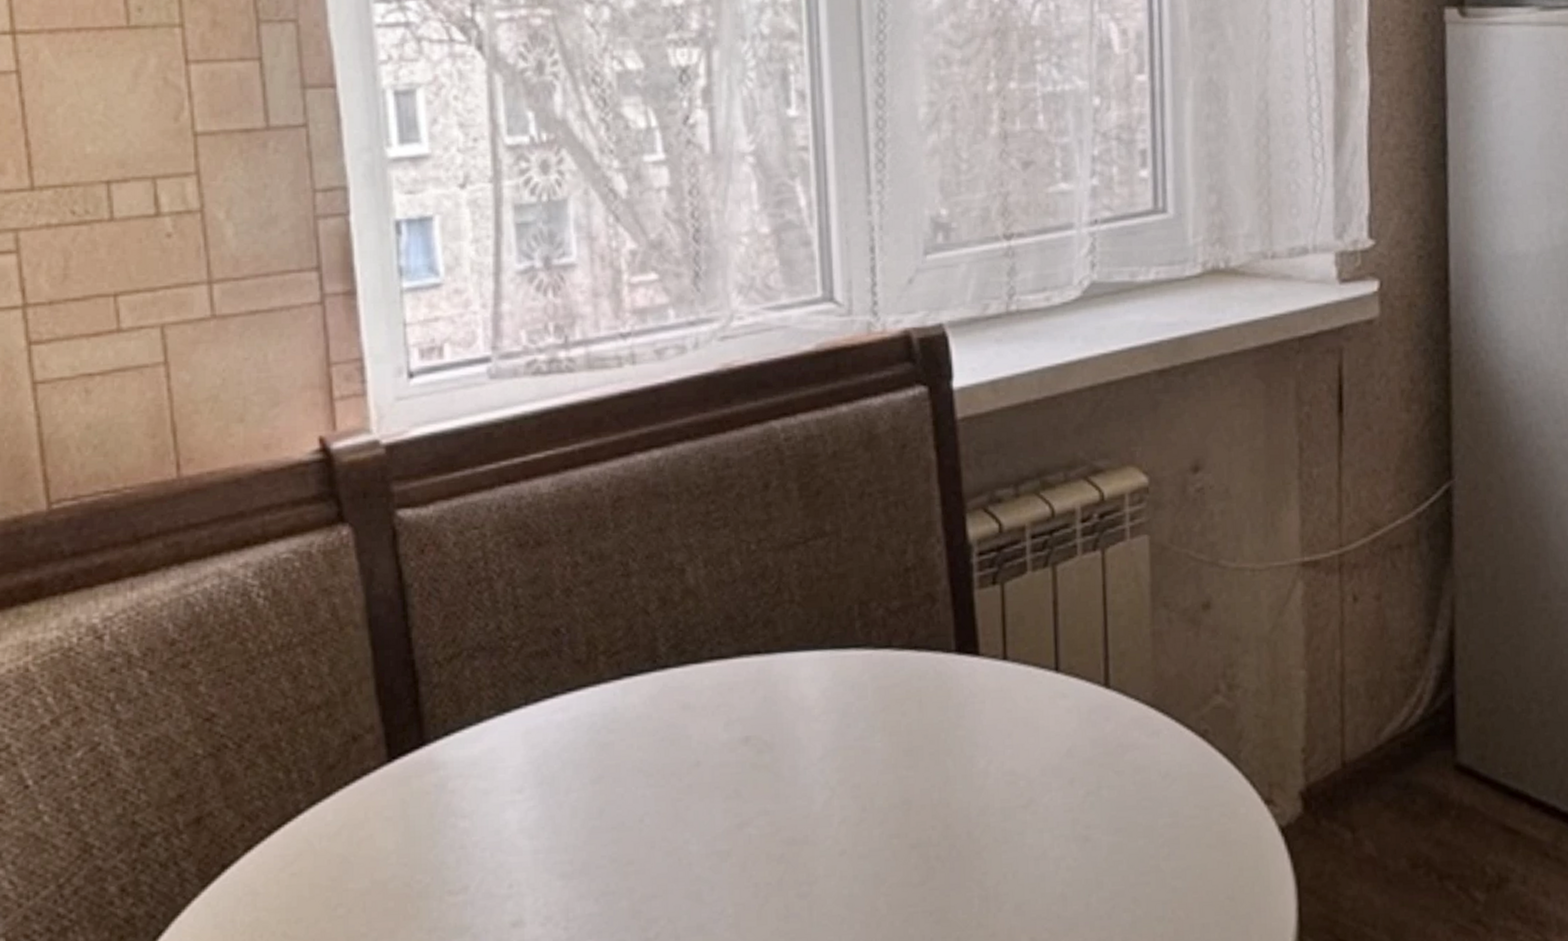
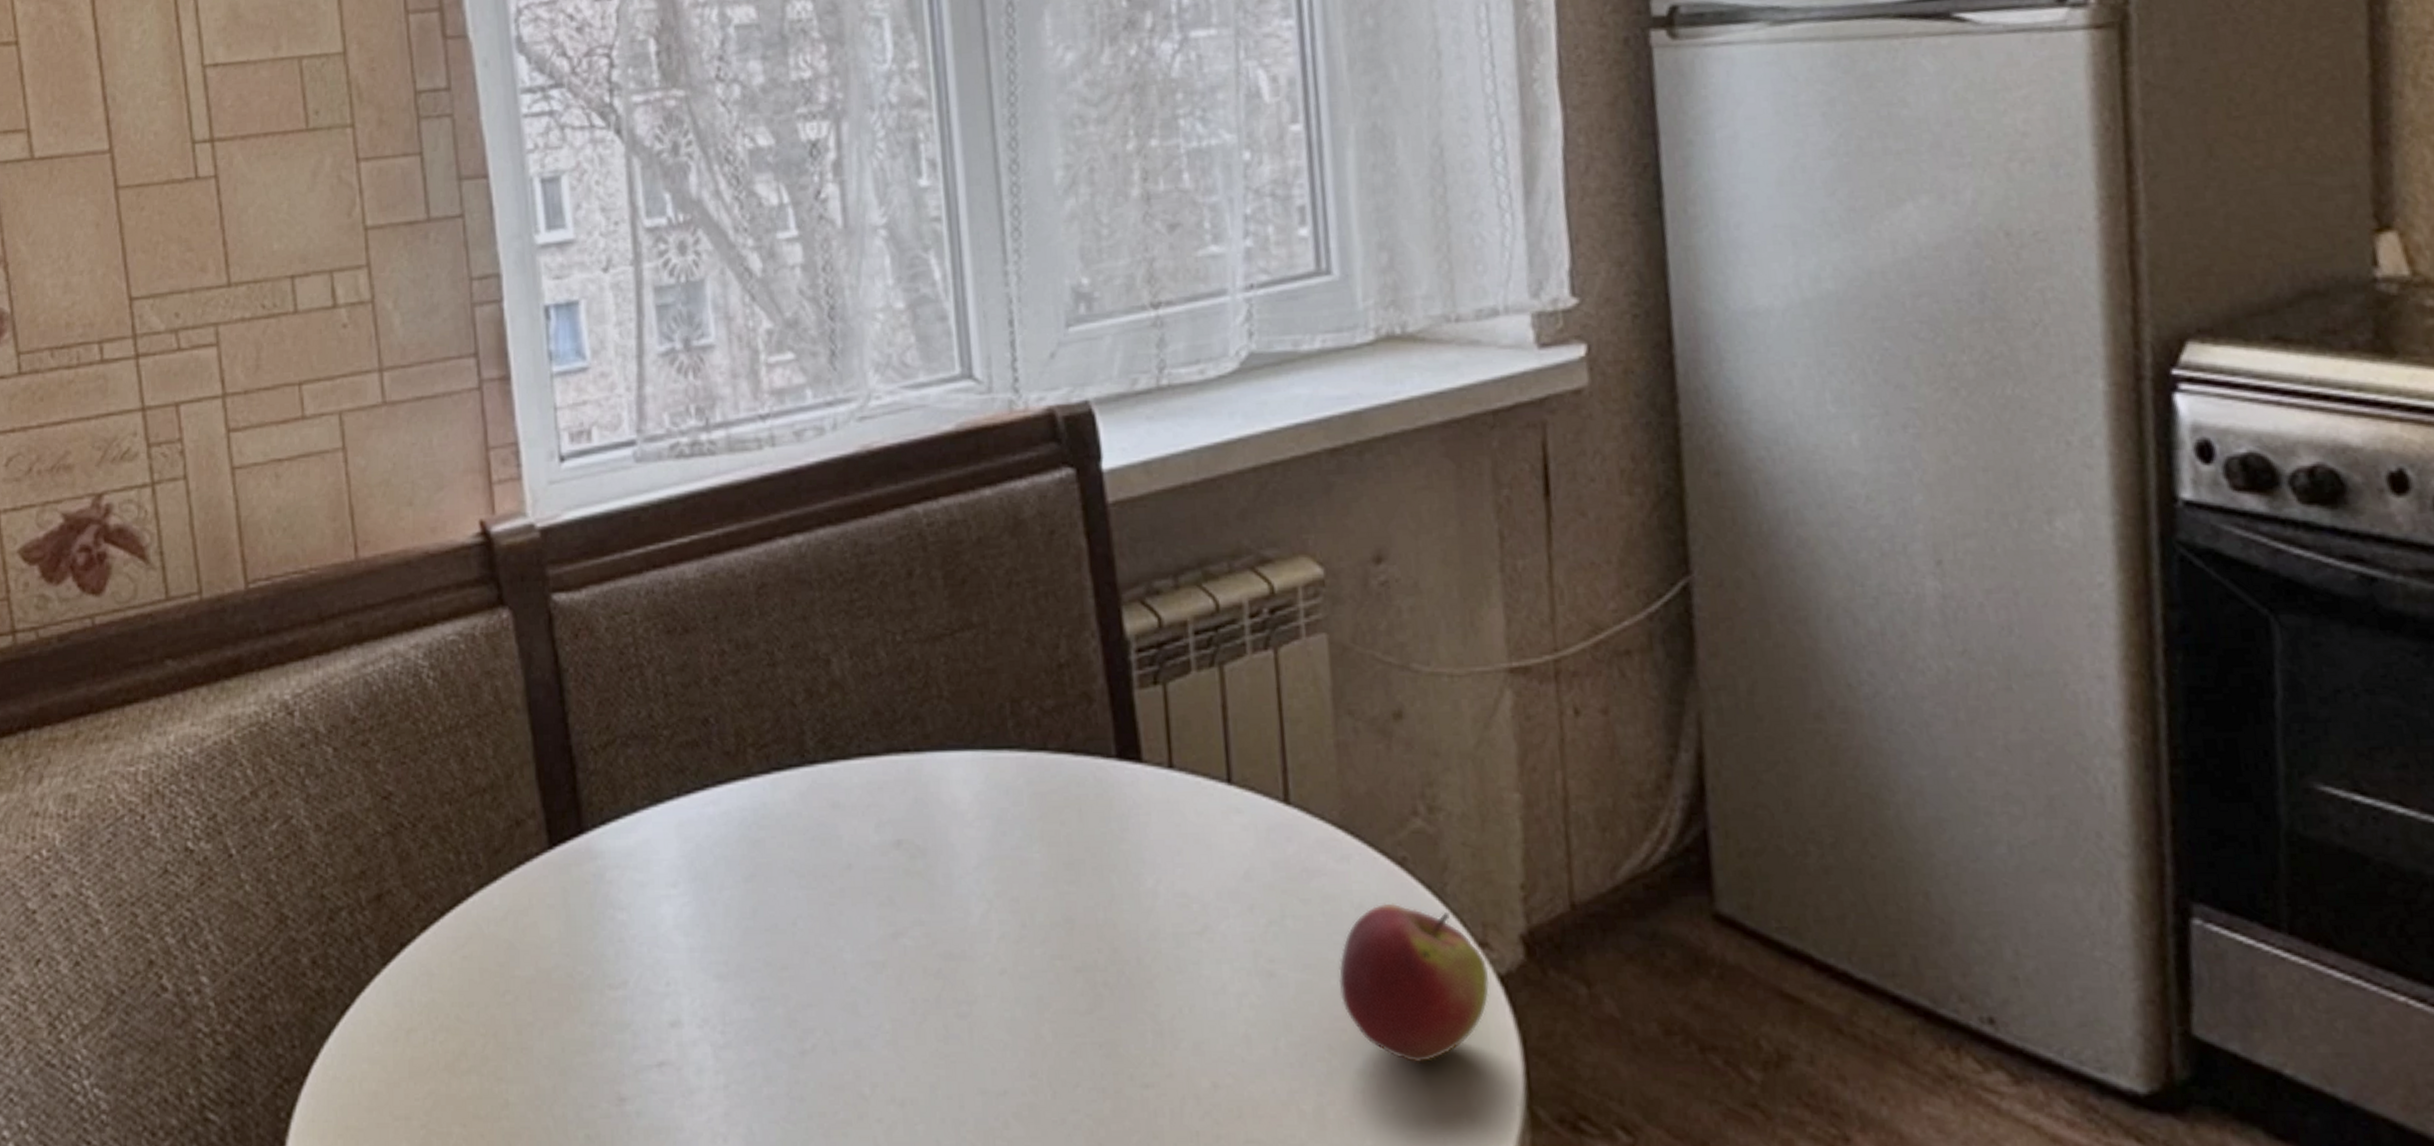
apple: none [1145,770,1273,908] -> present [1338,903,1490,1064]

